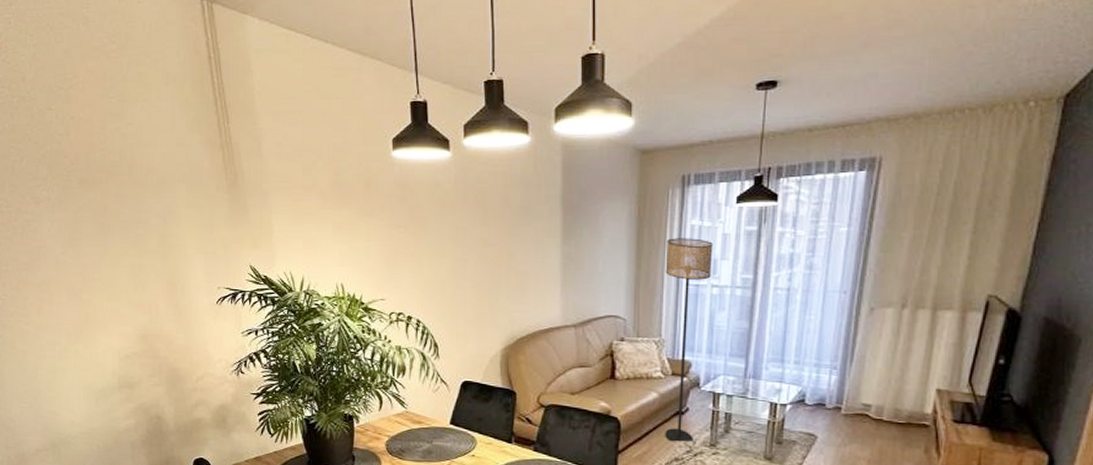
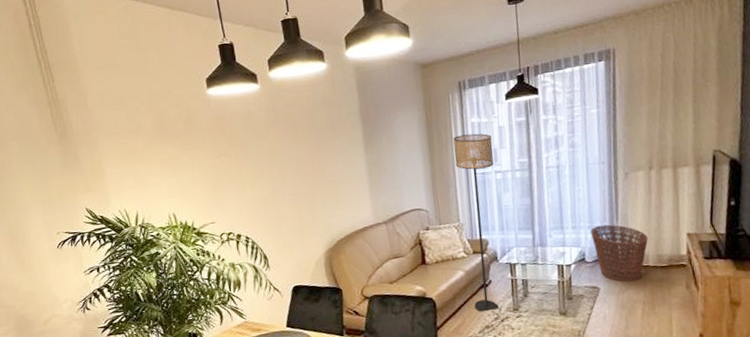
basket: none [817,364,886,435] -> present [590,224,648,282]

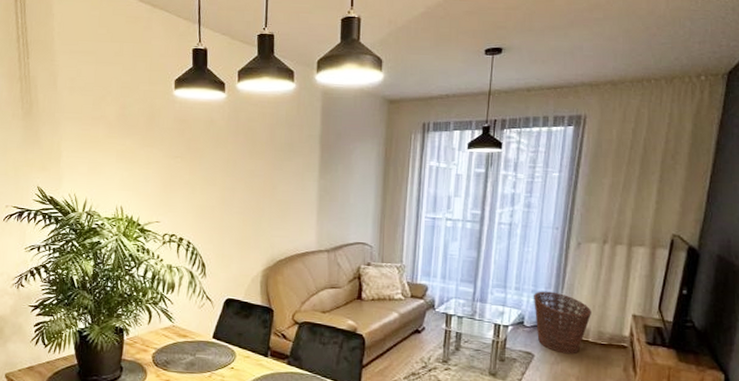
floor lamp: present [453,133,499,312] -> none [404,176,448,359]

